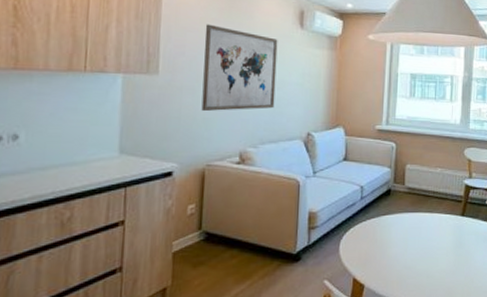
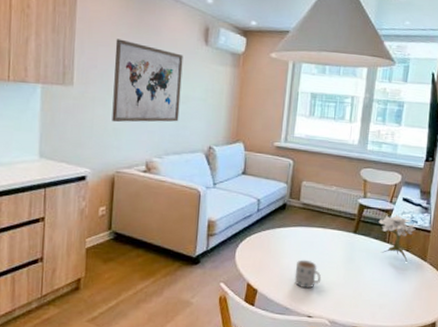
mug: none [403,248,431,279] -> present [294,259,322,289]

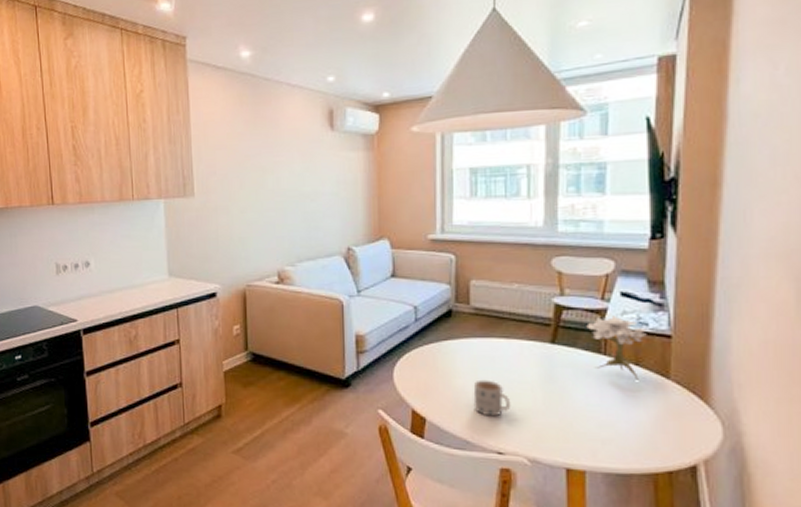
wall art: present [112,39,184,123] -> none [232,139,309,231]

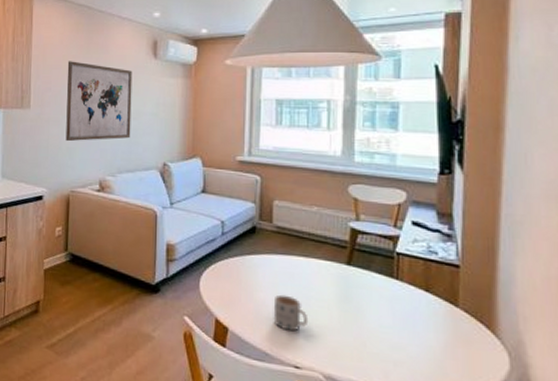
wall art: none [232,139,309,231] -> present [65,61,133,142]
bonsai tree: present [586,315,647,380] -> none [380,243,436,306]

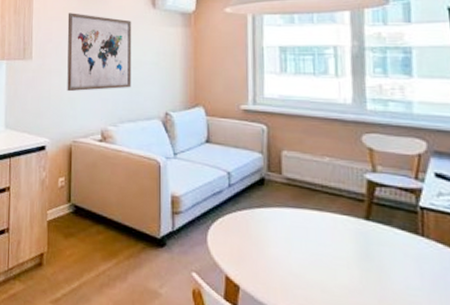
mug: present [273,294,309,332] -> none [287,251,327,292]

